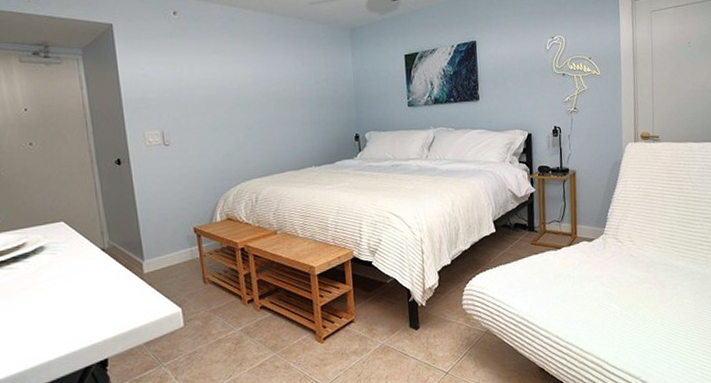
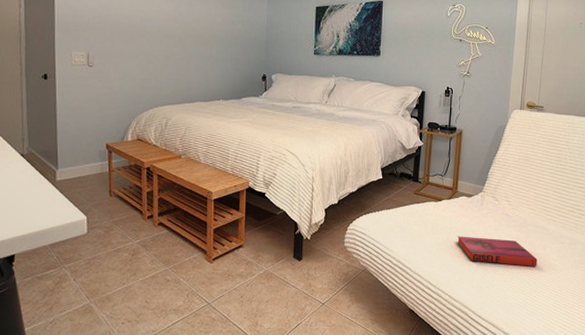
hardback book: none [582,282,670,310] -> present [457,236,538,267]

